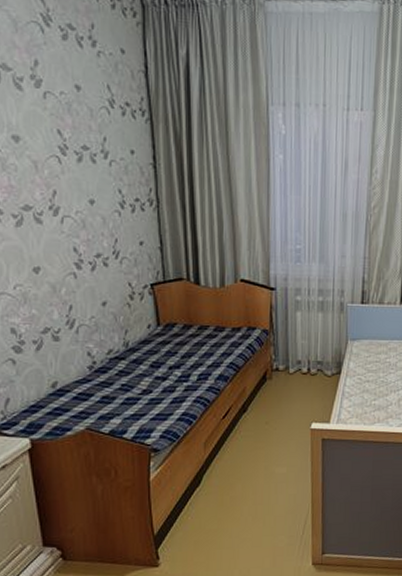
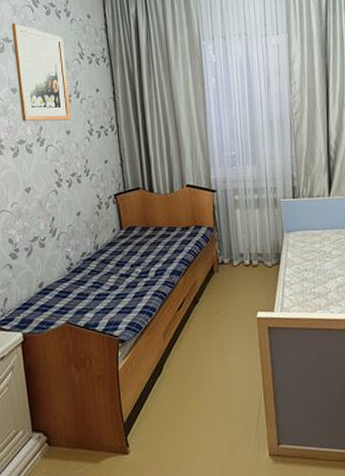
wall art: none [11,43,97,187] -> present [11,22,71,122]

